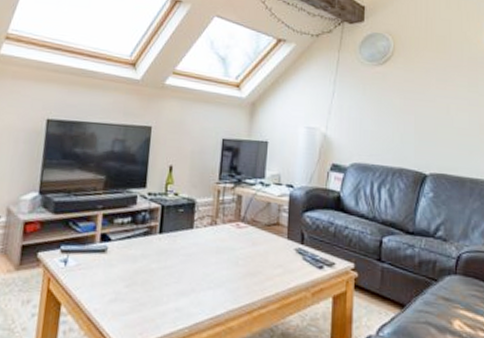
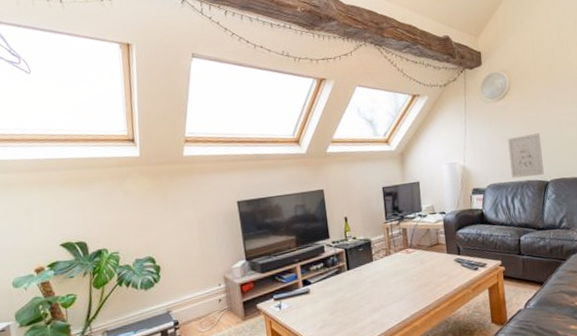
wall art: none [382,111,424,166] -> present [508,132,544,178]

